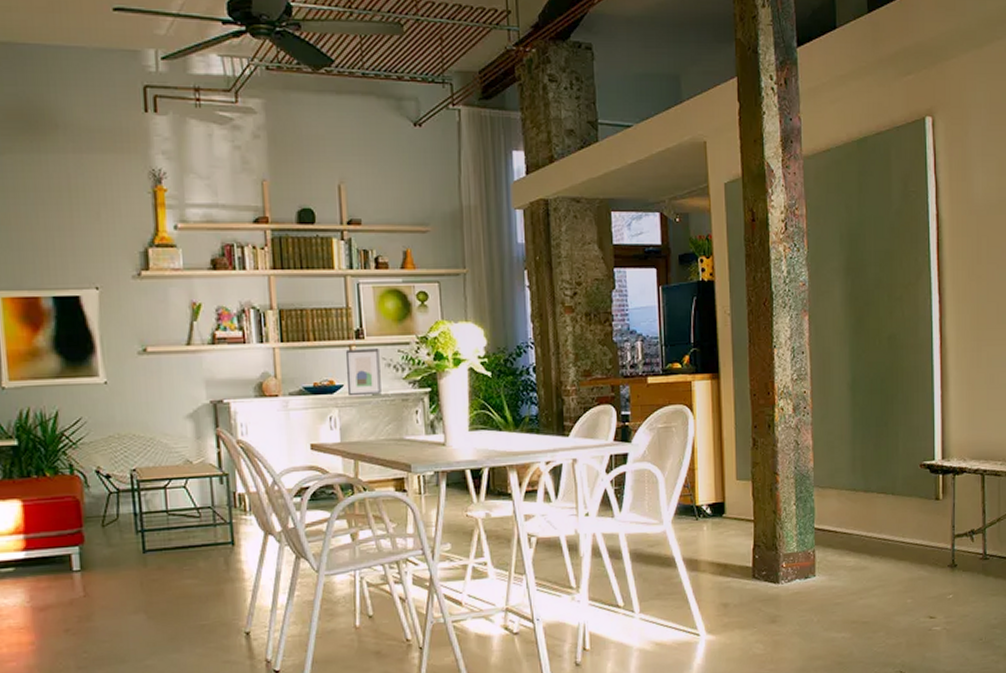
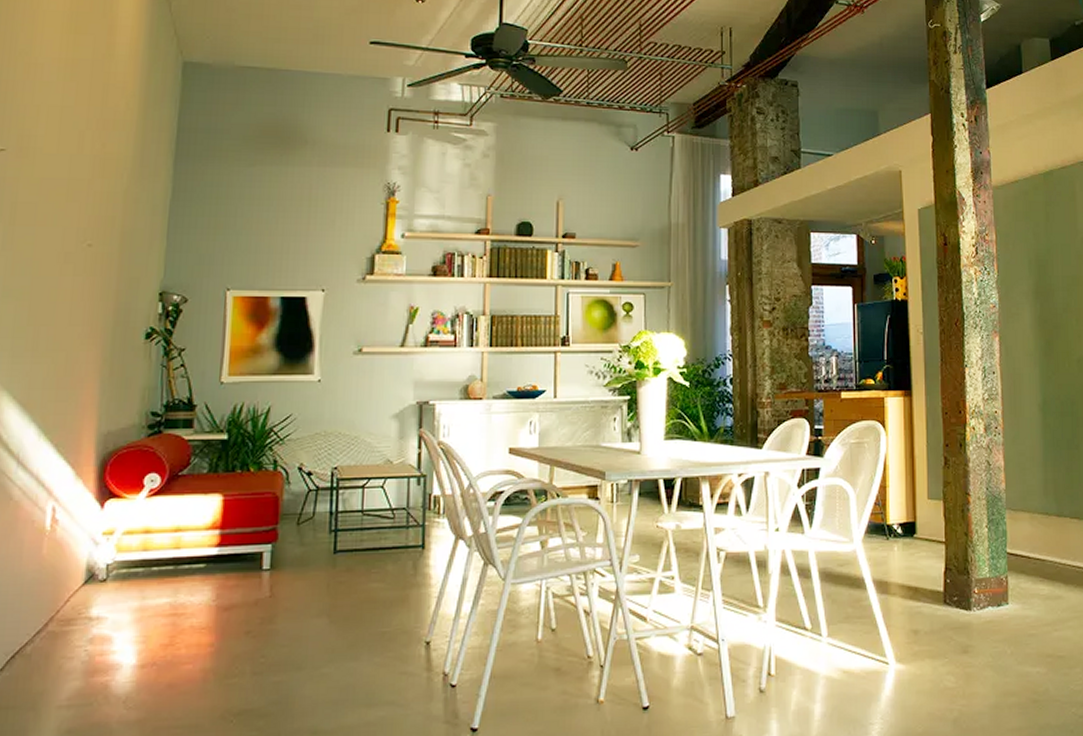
picture frame: present [346,348,381,397] -> none [549,356,583,402]

